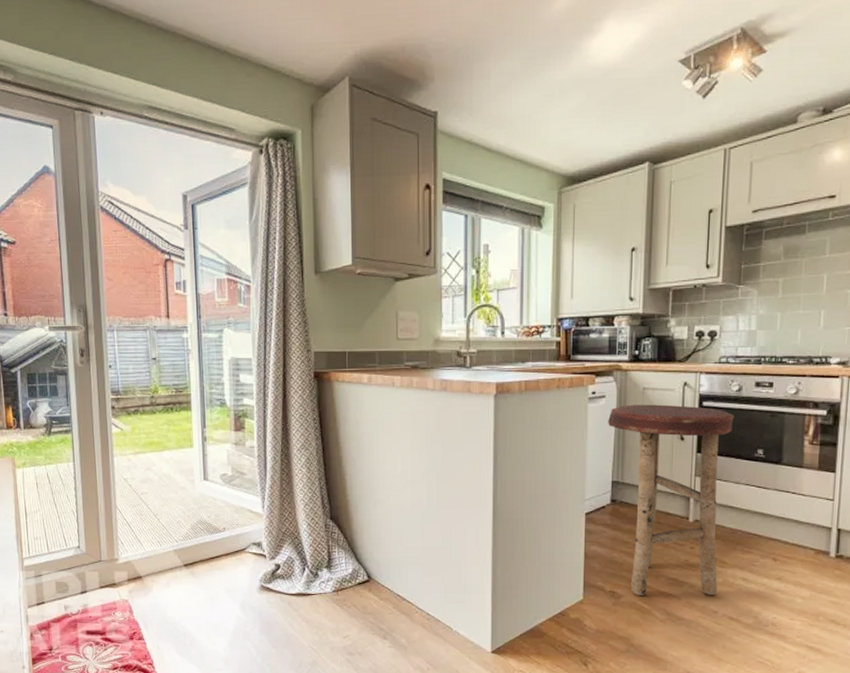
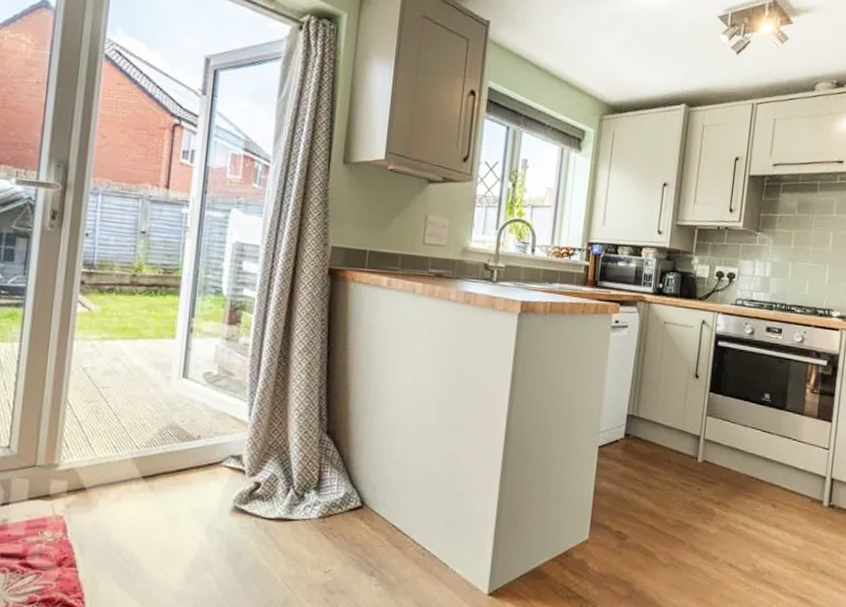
stool: present [608,404,734,597] -> none [628,337,746,541]

